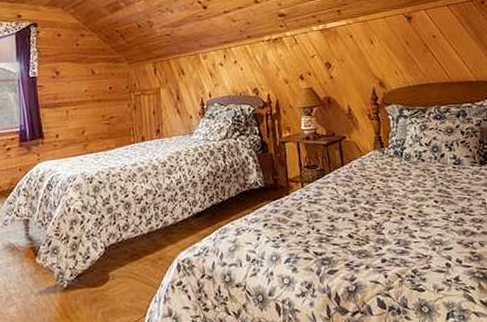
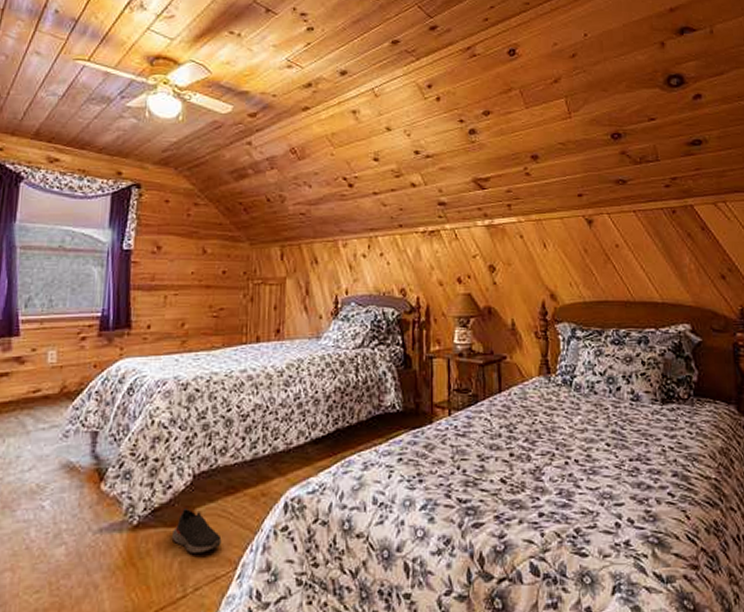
shoe: none [93,272,132,307] -> present [171,507,222,555]

